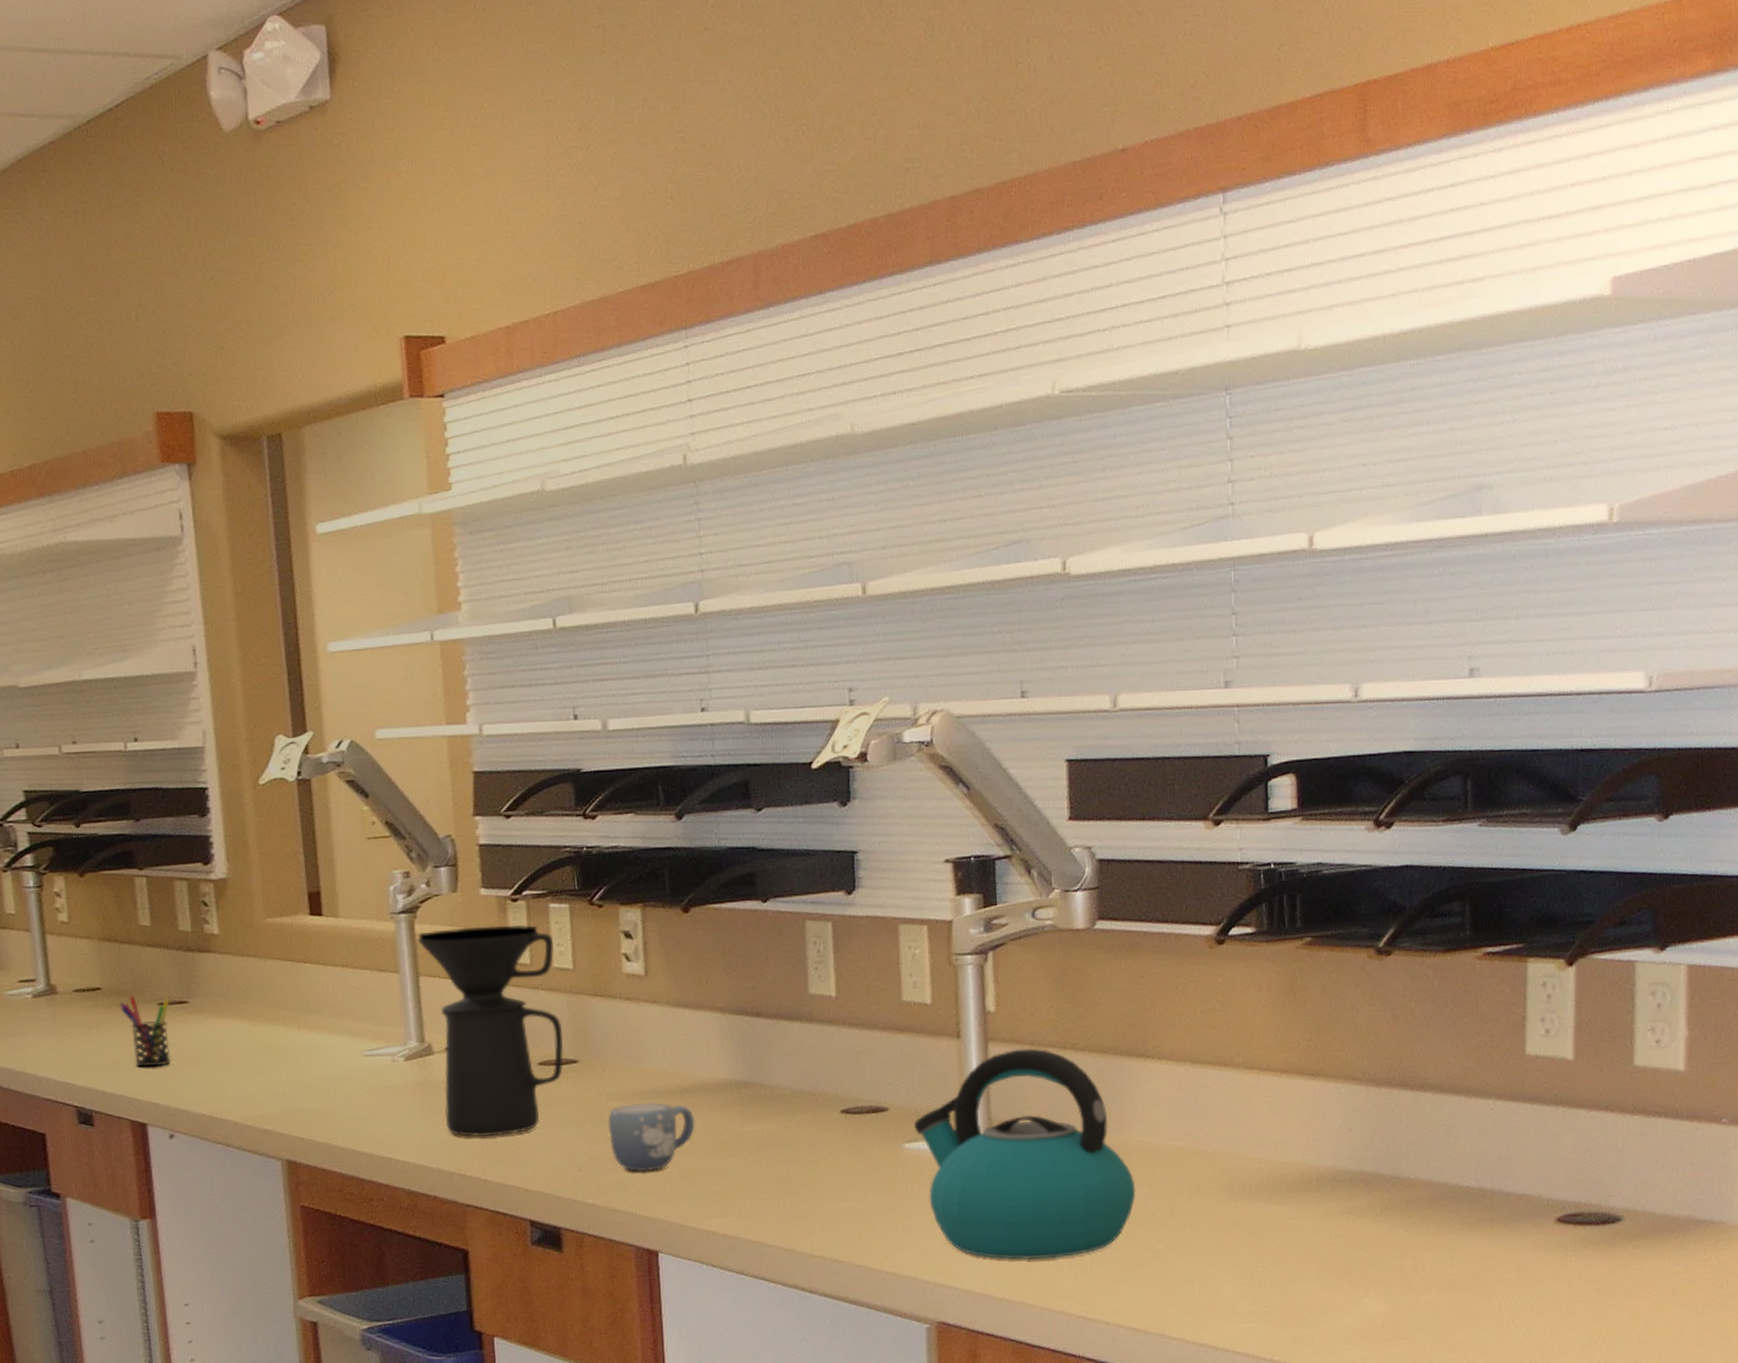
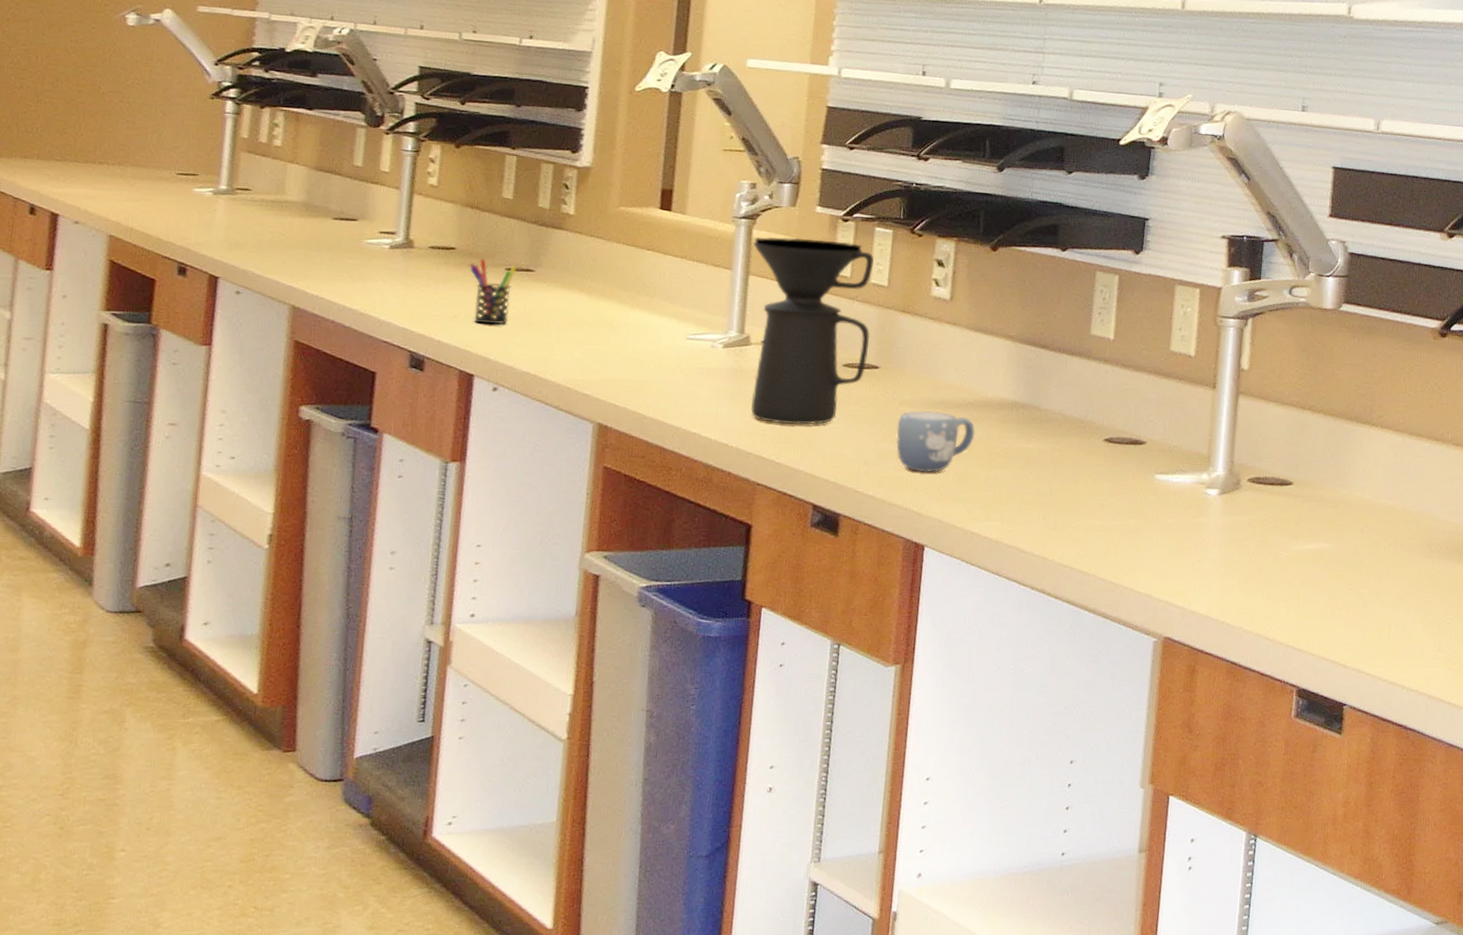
kettle: present [913,1048,1136,1260] -> none [1165,404,1350,591]

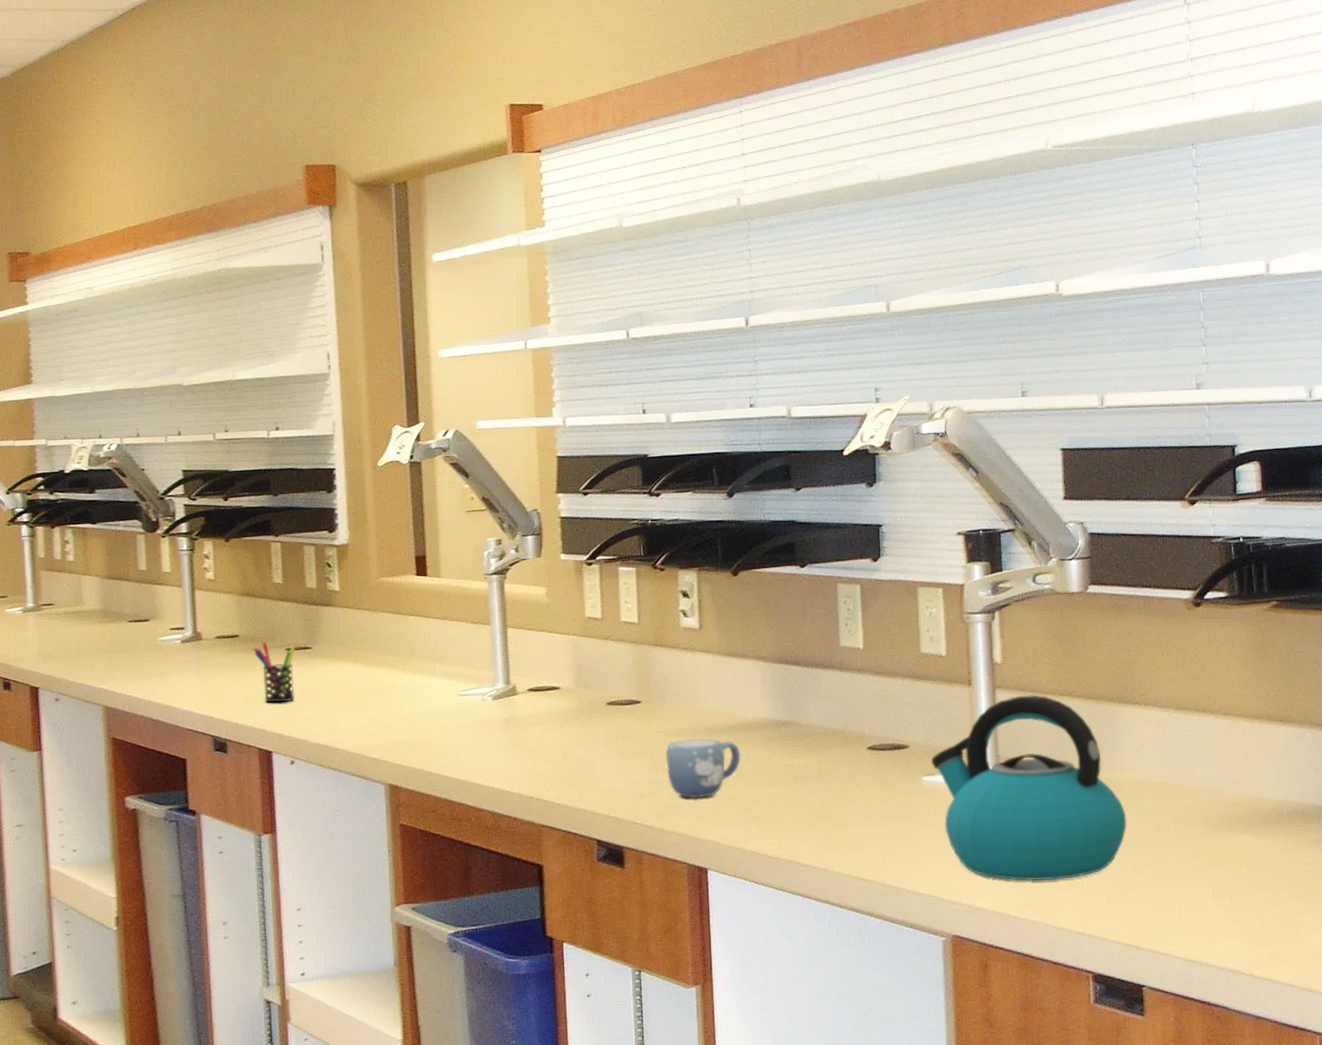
coffee maker: present [751,236,874,425] -> none [507,585,629,767]
kettle: none [1165,404,1350,591] -> present [931,695,1127,881]

